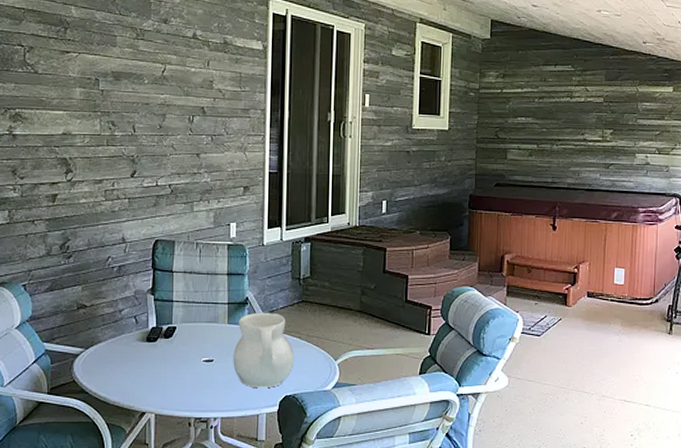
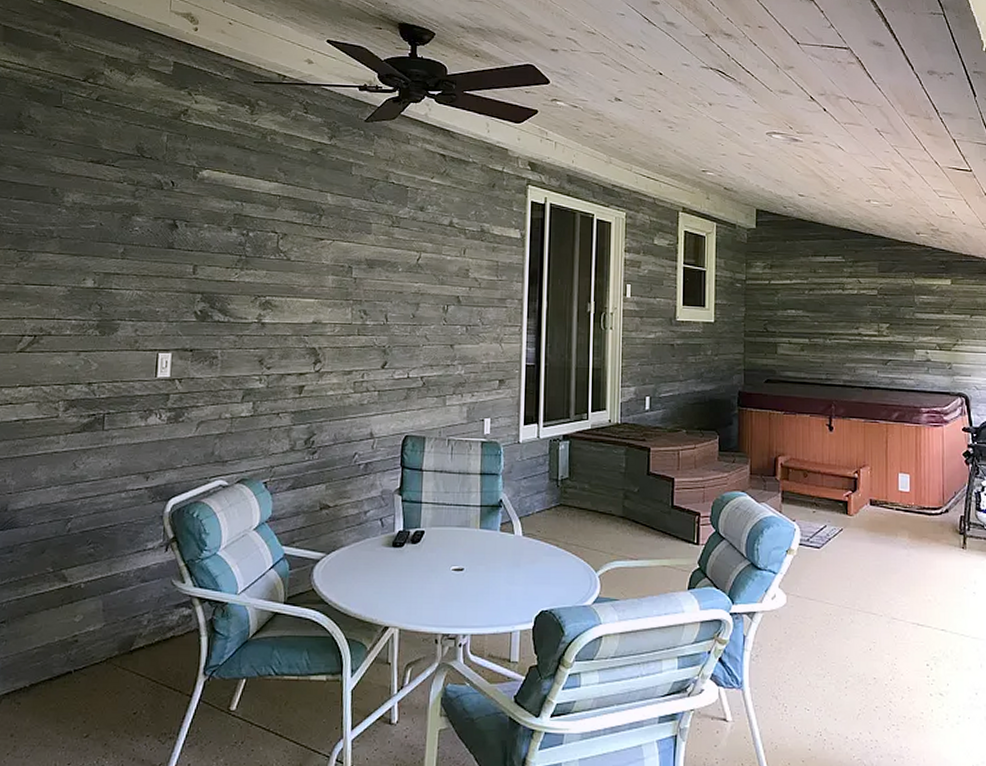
cream pitcher: present [233,312,295,388] -> none [485,516,552,601]

